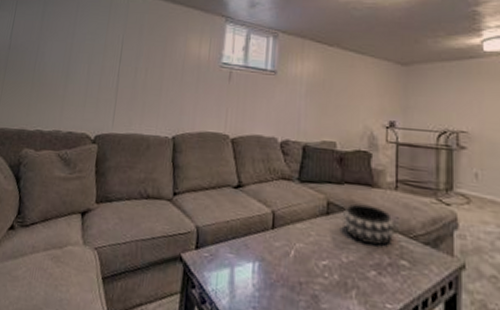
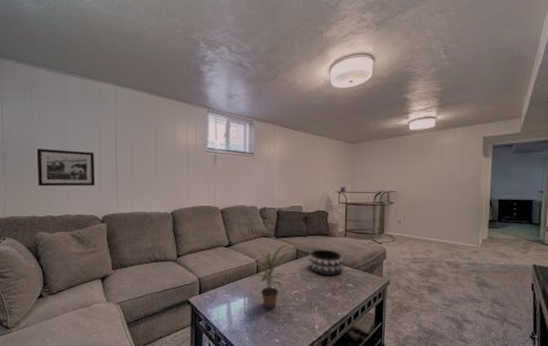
picture frame: none [34,55,97,100] -> present [36,149,96,187]
potted plant: none [263,188,317,285] -> present [250,244,289,309]

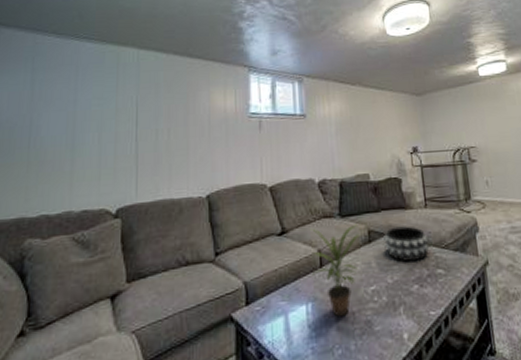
picture frame: present [36,149,96,187] -> none [32,128,109,178]

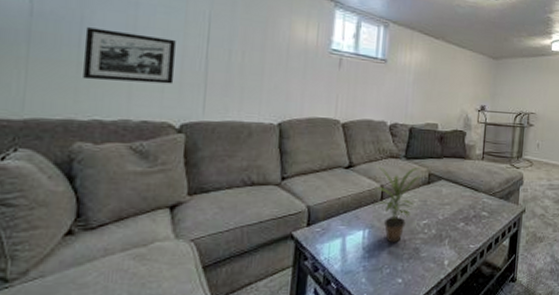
picture frame: none [32,128,109,178] -> present [83,27,176,84]
decorative bowl: present [384,226,430,262] -> none [441,173,480,203]

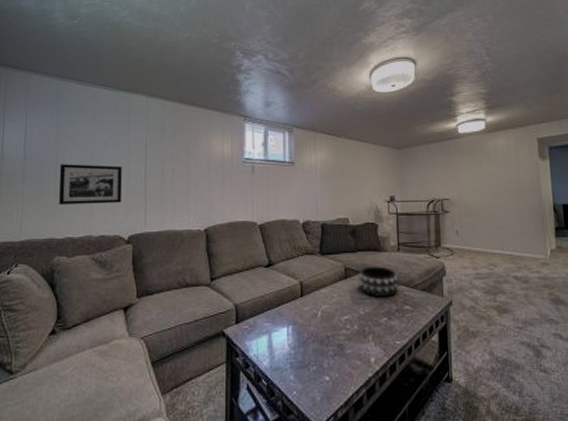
potted plant: present [373,166,420,243] -> none [293,261,337,340]
decorative bowl: none [441,173,480,203] -> present [358,266,400,297]

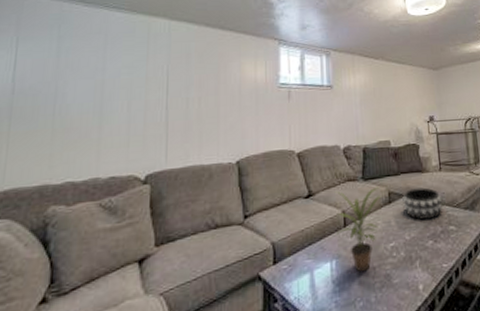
picture frame: present [59,164,122,206] -> none [57,95,139,145]
potted plant: none [293,261,337,340] -> present [335,186,380,272]

